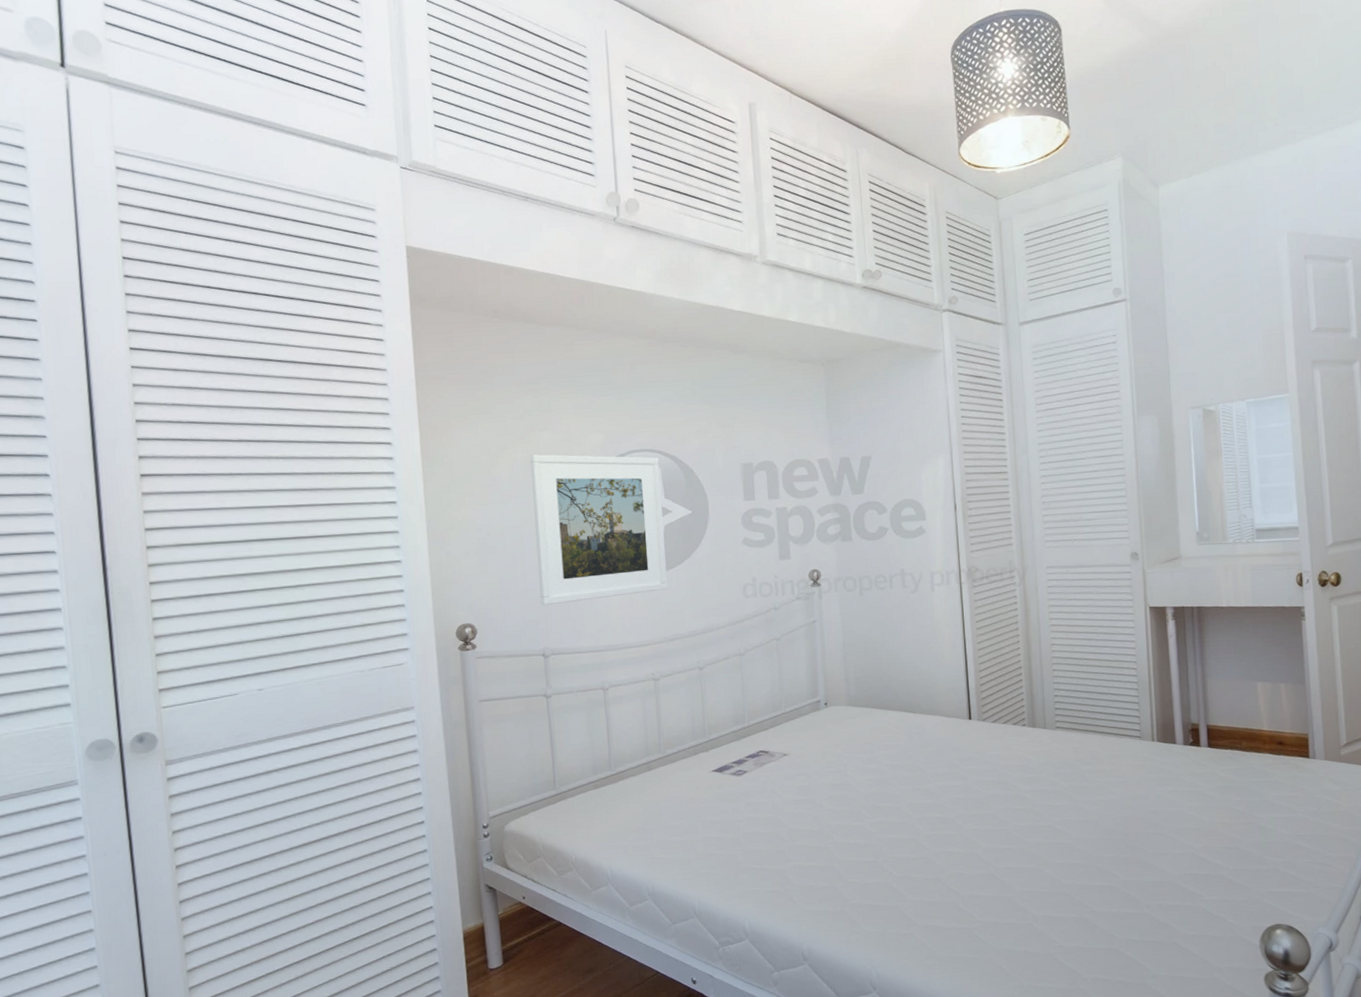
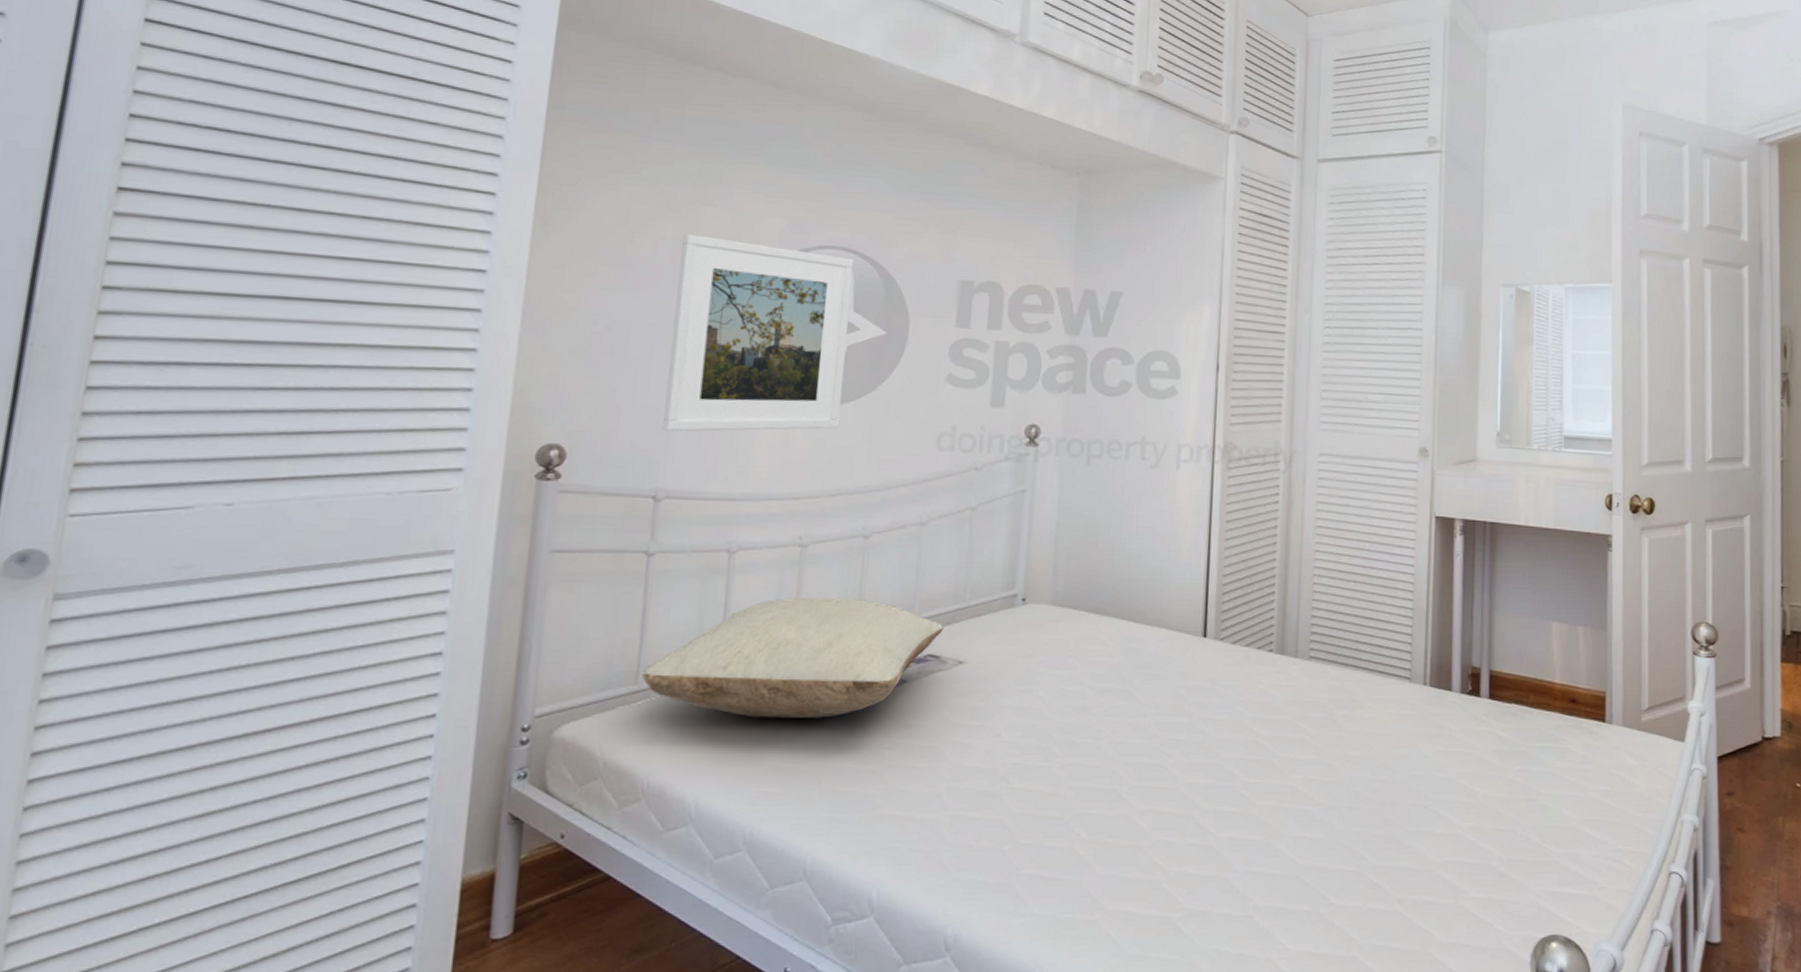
pillow: none [557,714,769,807] -> present [641,597,944,718]

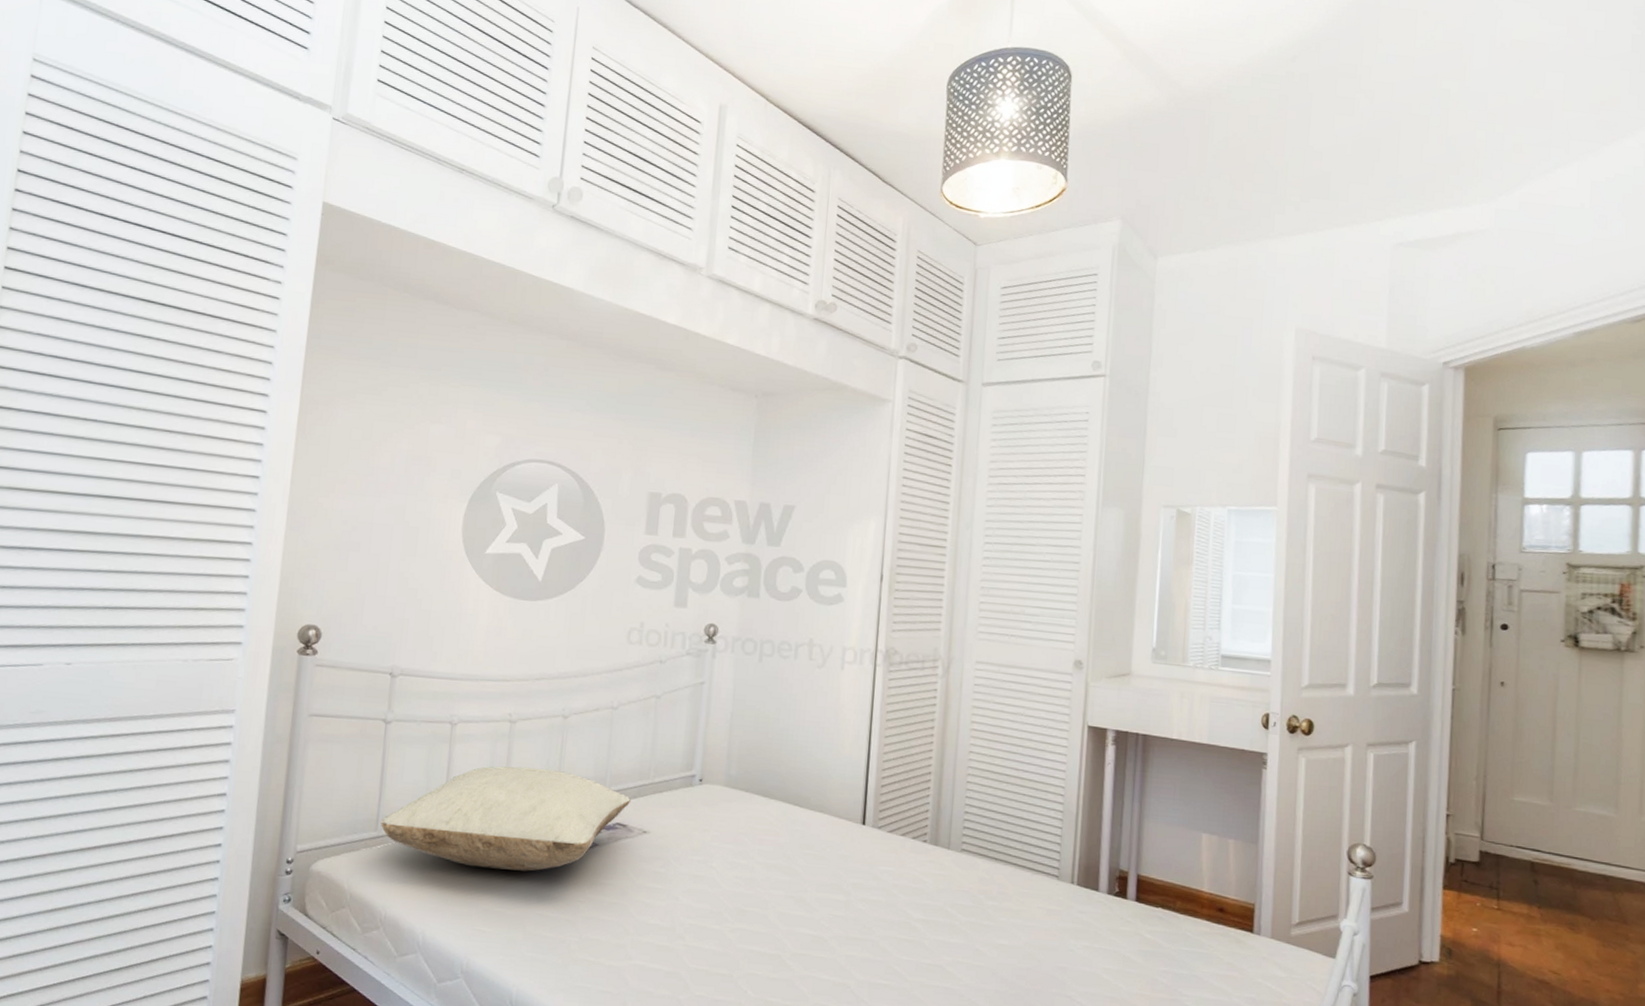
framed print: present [663,234,854,432] -> none [398,448,558,621]

